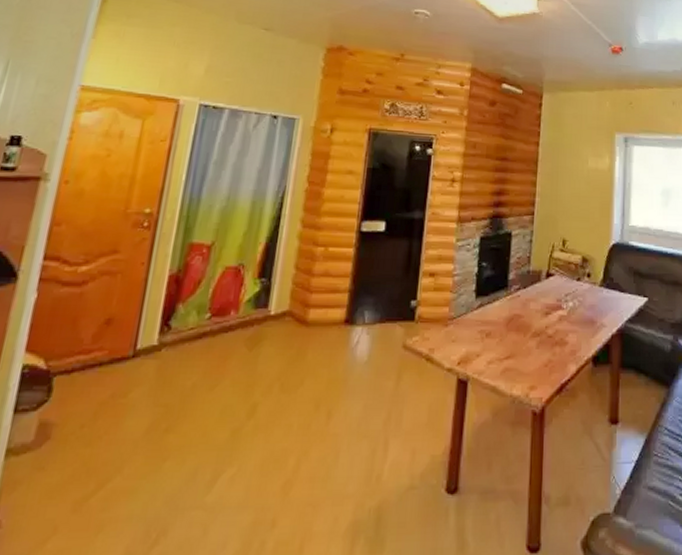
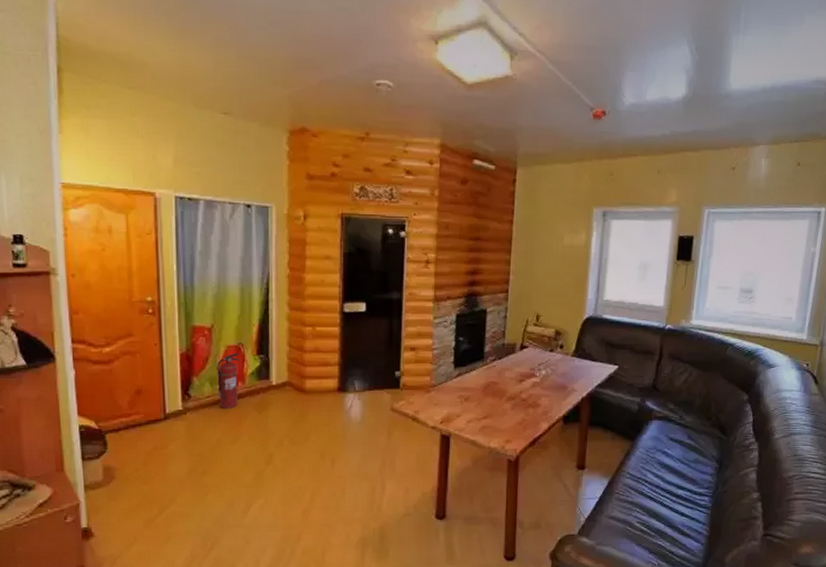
fire extinguisher: none [203,276,238,344] -> present [217,353,239,409]

